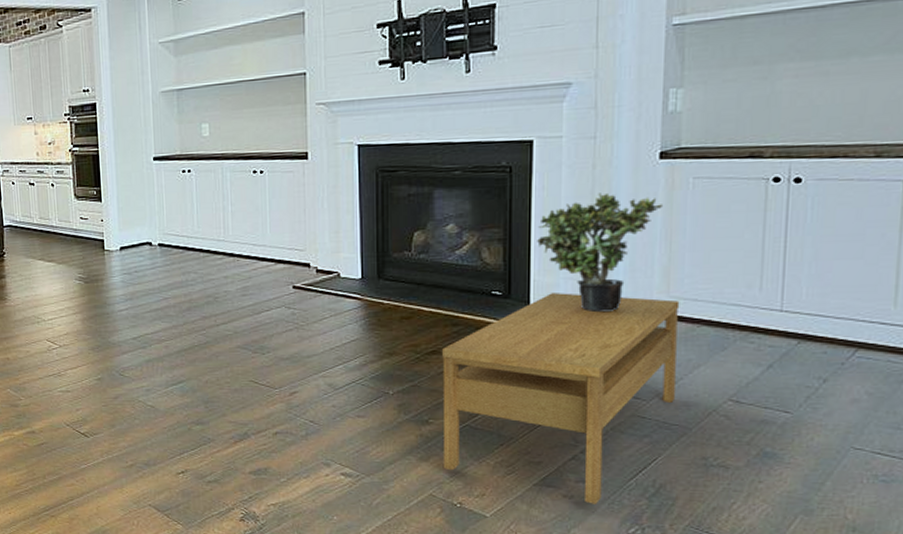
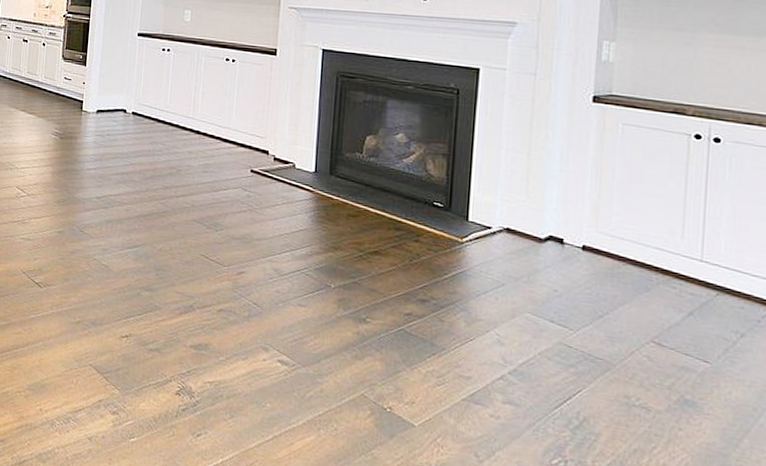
coffee table: present [442,293,680,504] -> none [377,212,608,429]
potted plant: present [537,192,662,313] -> none [478,125,594,239]

